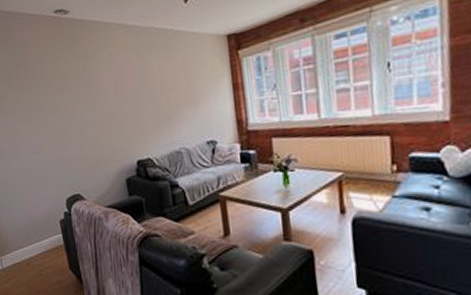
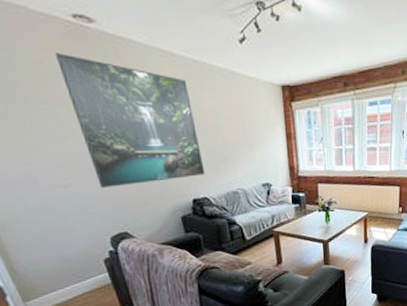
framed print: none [40,42,150,152] -> present [54,53,205,188]

